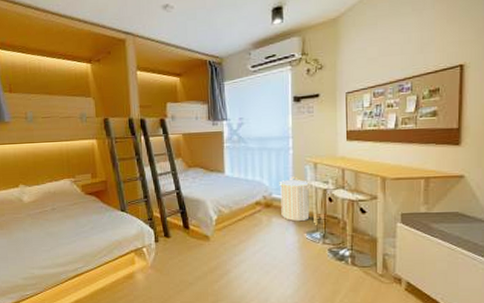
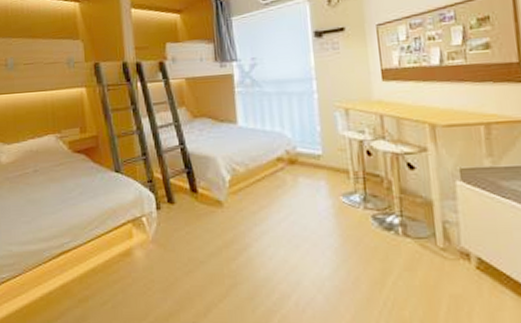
laundry hamper: present [279,176,312,222] -> none [304,125,345,182]

